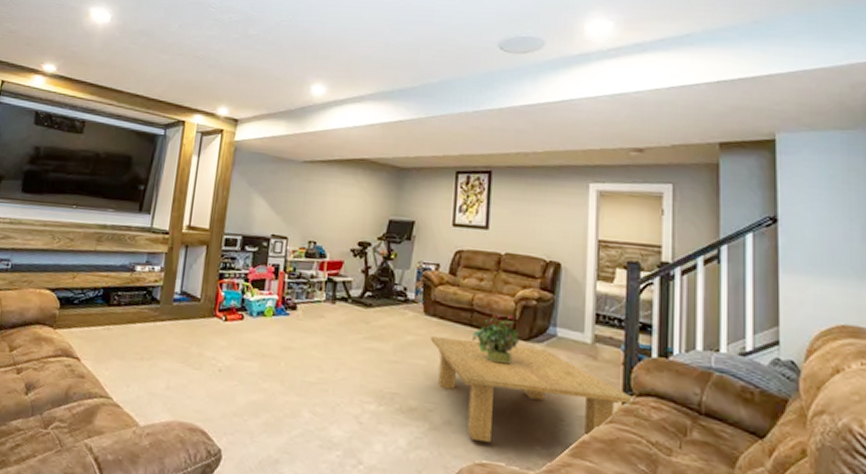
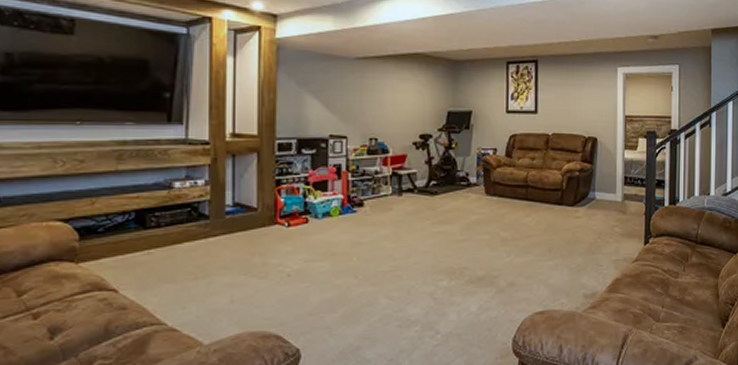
coffee table: present [431,337,633,442] -> none [493,212,652,294]
potted plant: present [471,314,520,364] -> none [527,186,567,228]

